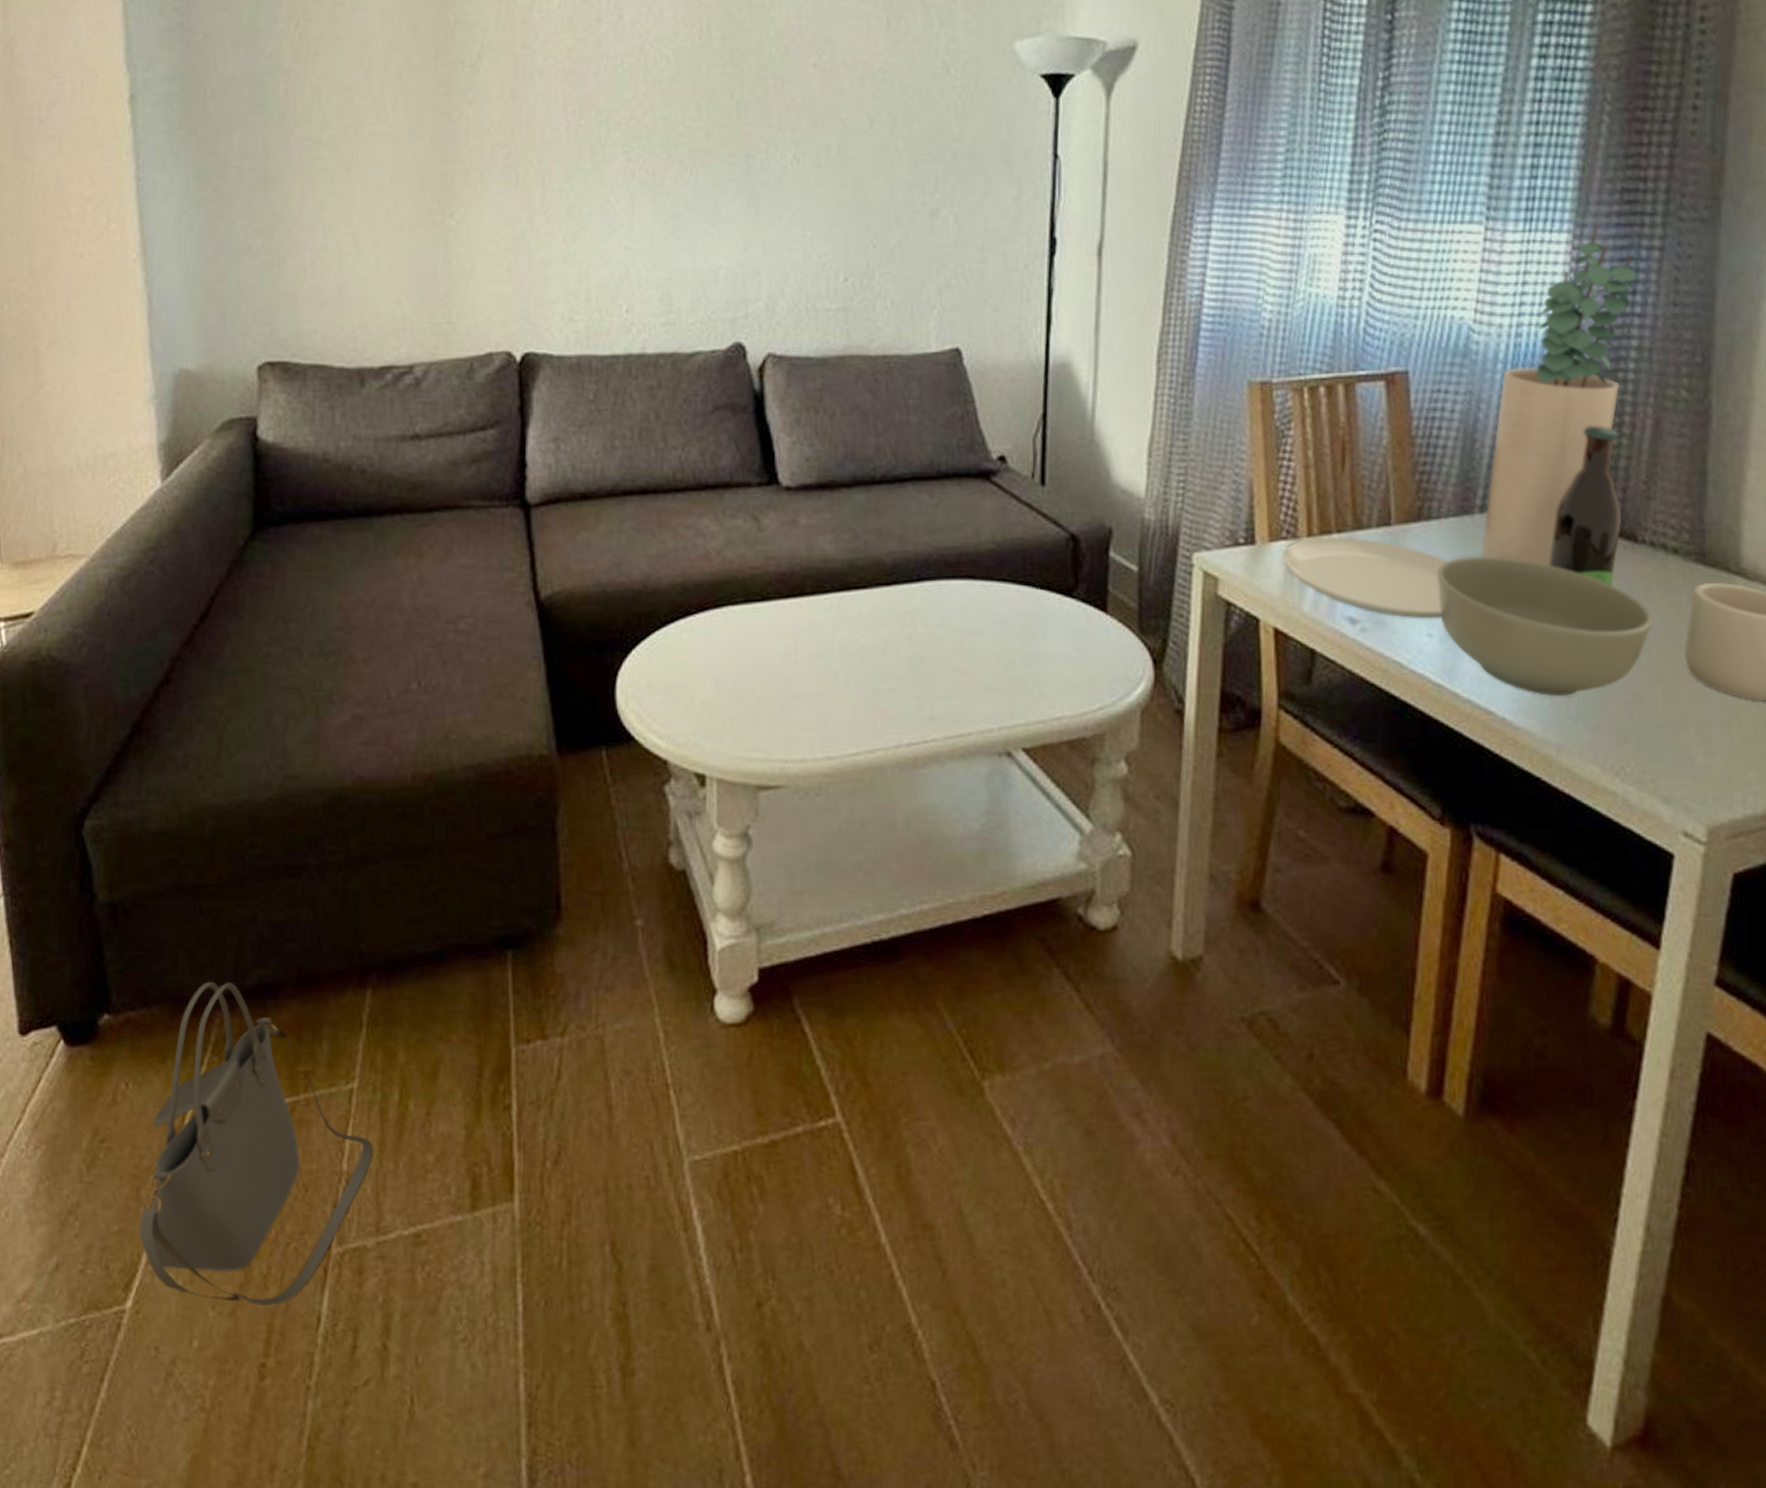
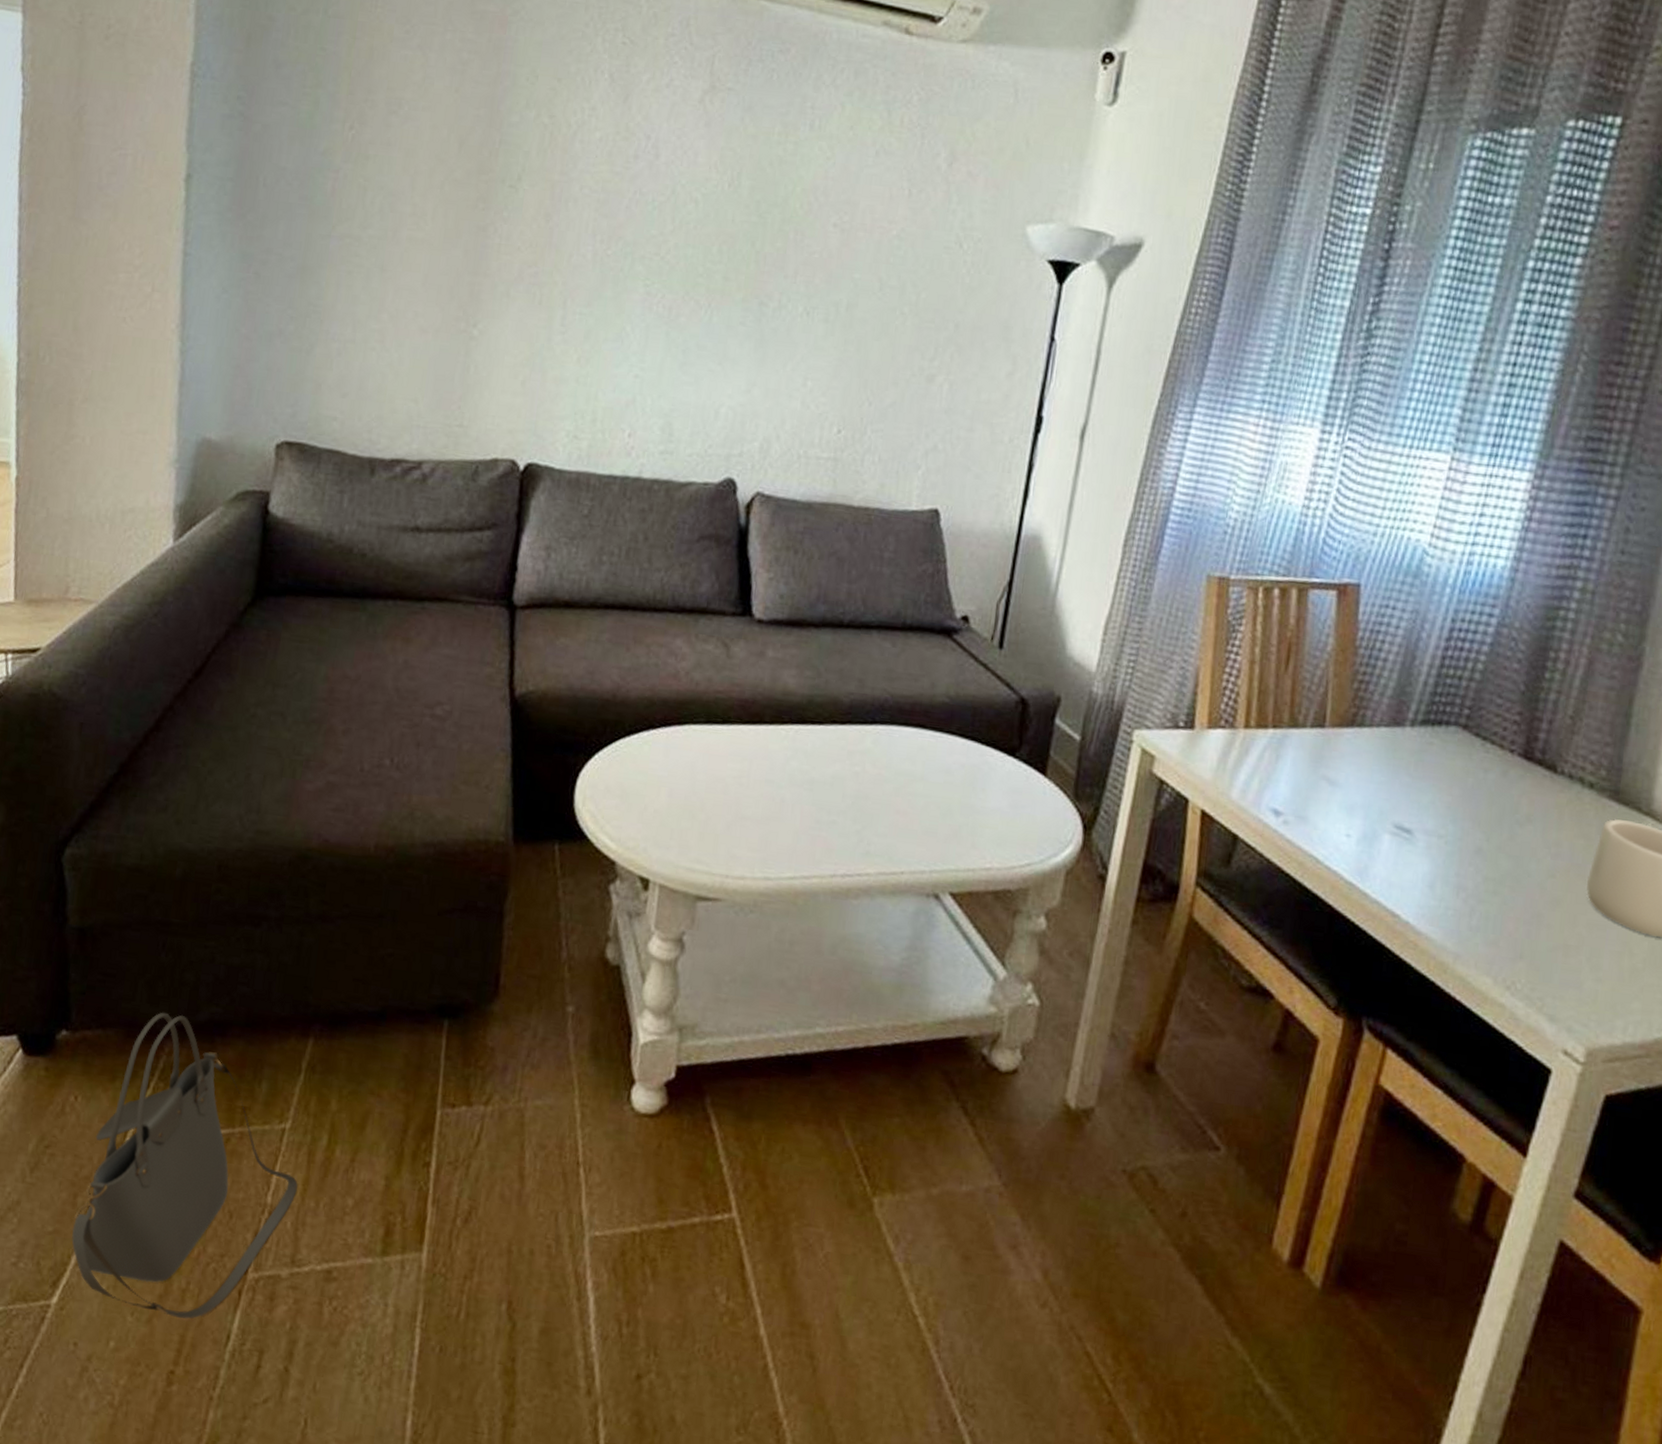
plate: present [1282,536,1448,619] -> none [1217,730,1374,821]
bowl: present [1437,556,1654,697] -> none [1360,765,1562,910]
vase: present [1481,224,1637,566] -> none [1406,467,1590,785]
bottle: present [1548,426,1623,586] -> none [1469,658,1553,811]

